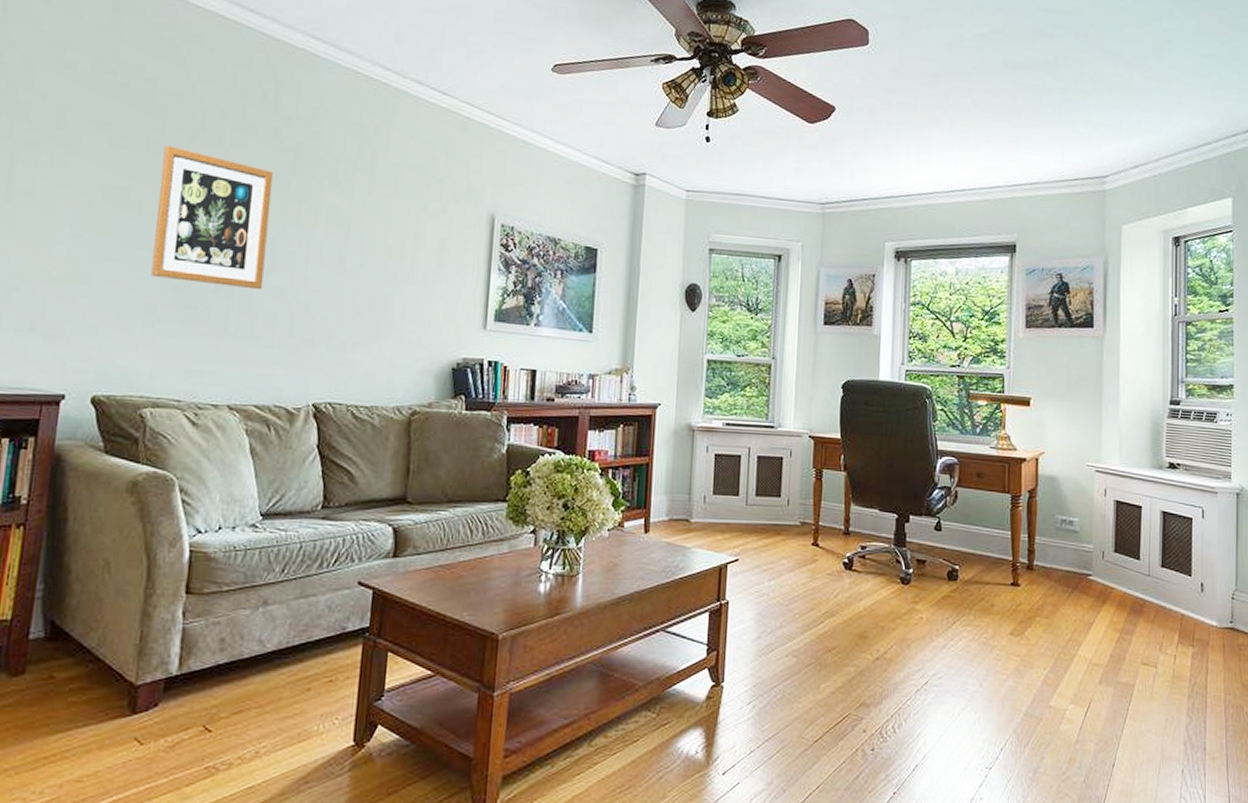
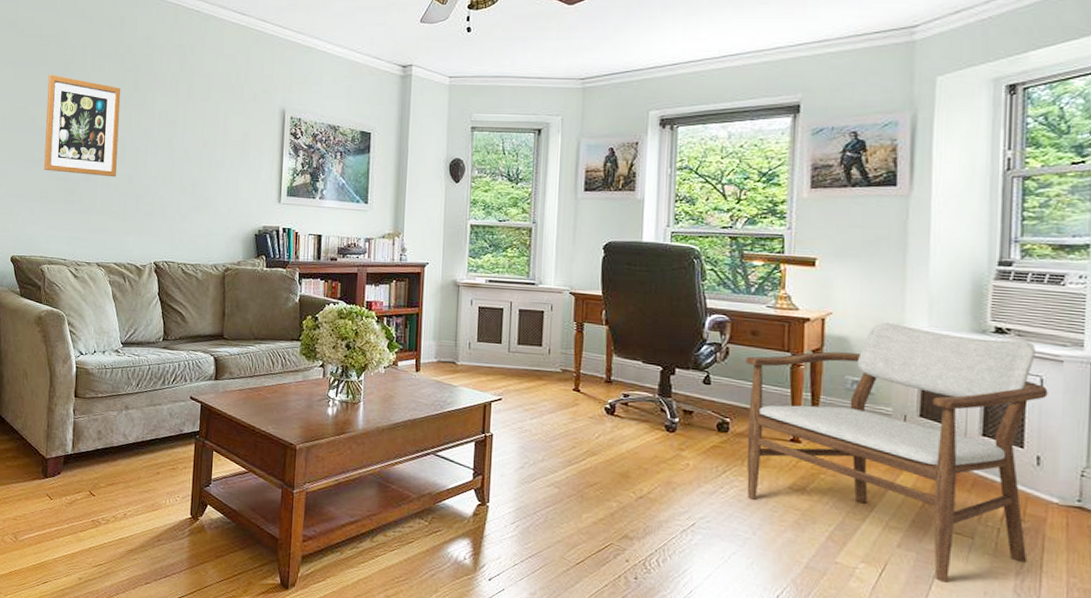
armchair: none [972,461,1208,714] -> present [746,322,1048,582]

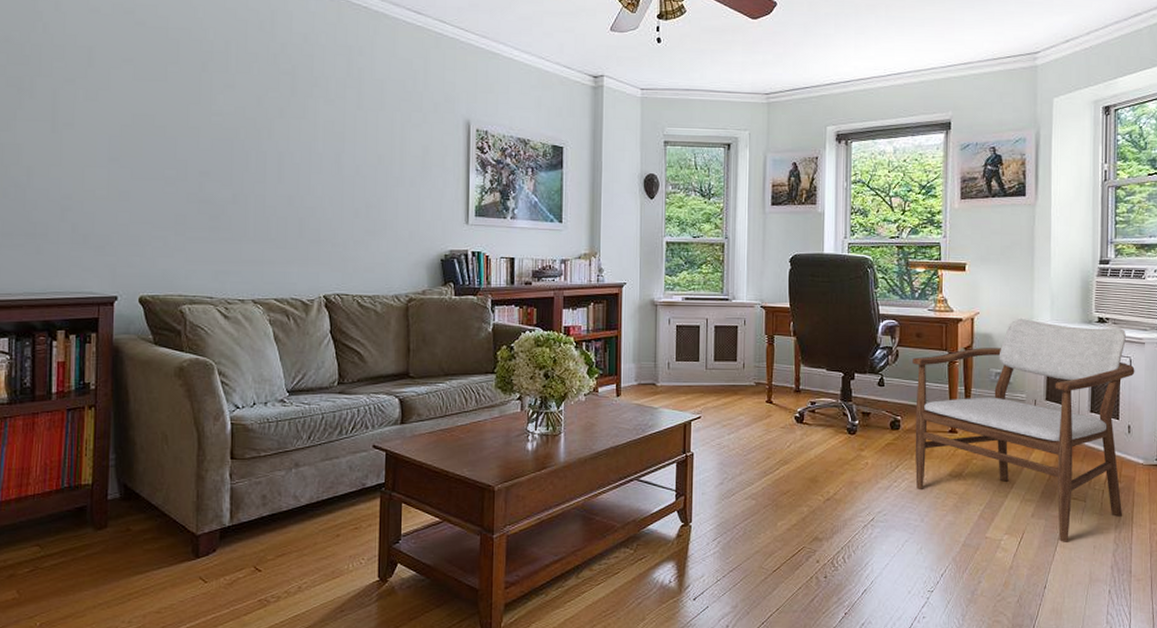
wall art: present [43,75,121,177] -> none [178,76,275,199]

